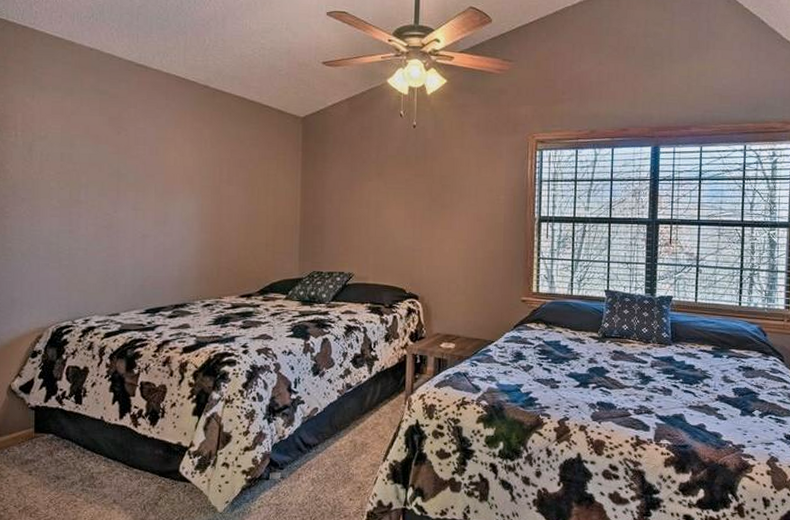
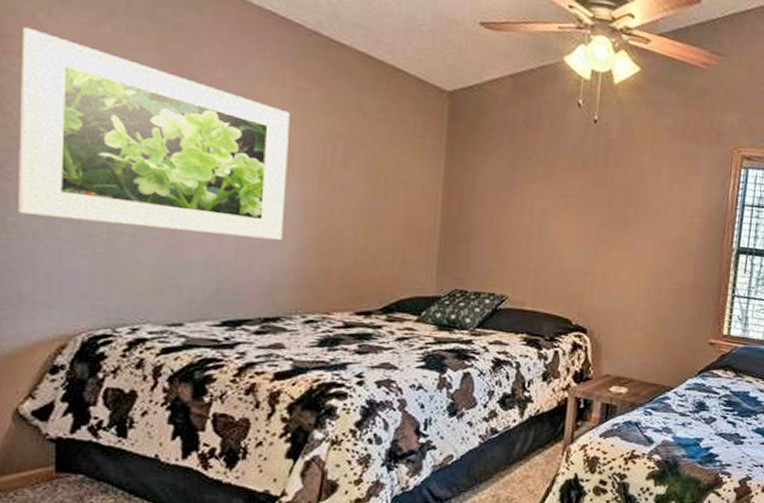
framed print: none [13,109,189,244] -> present [19,26,290,241]

